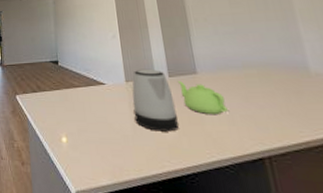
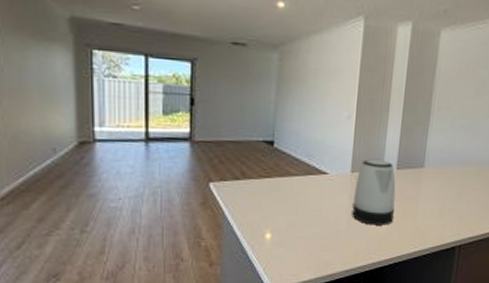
teapot: present [177,80,228,114] -> none [403,173,441,208]

